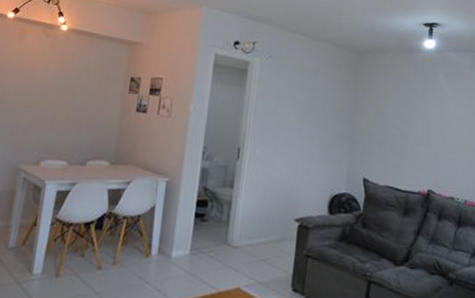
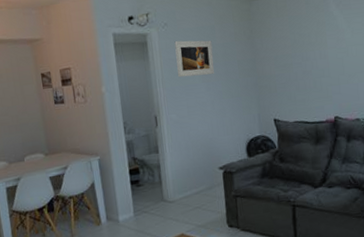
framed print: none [271,75,314,118] -> present [174,40,214,78]

